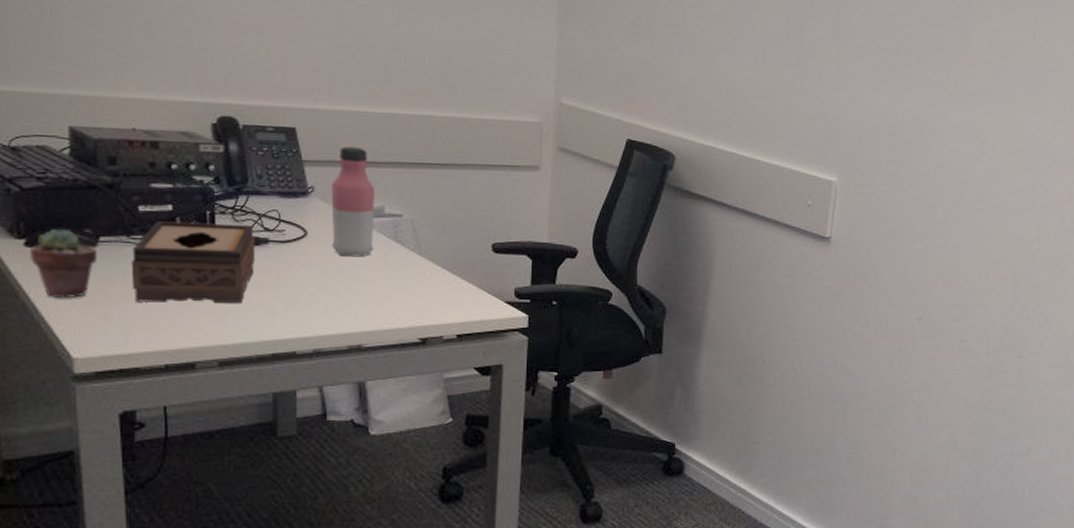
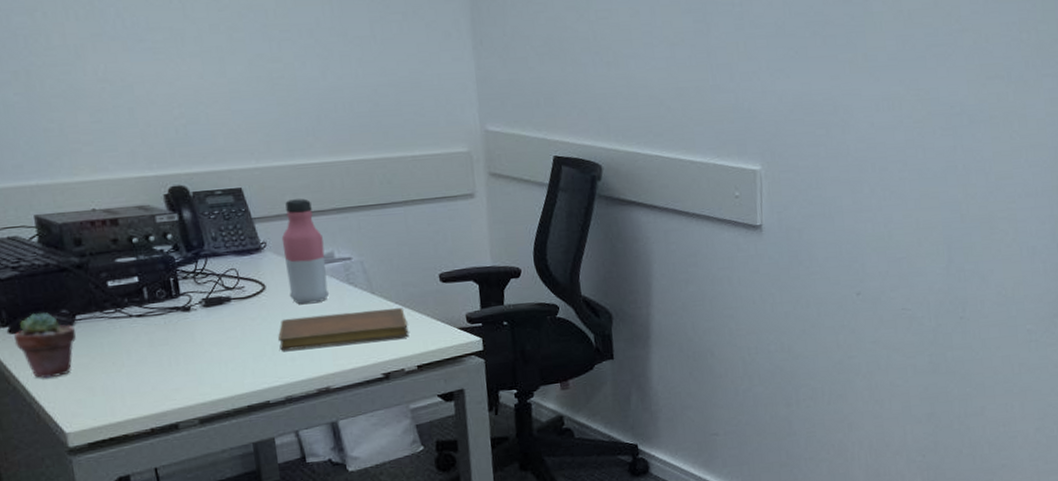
tissue box: present [131,221,256,304] -> none [106,287,221,373]
notebook: none [314,269,453,305] -> present [278,308,409,351]

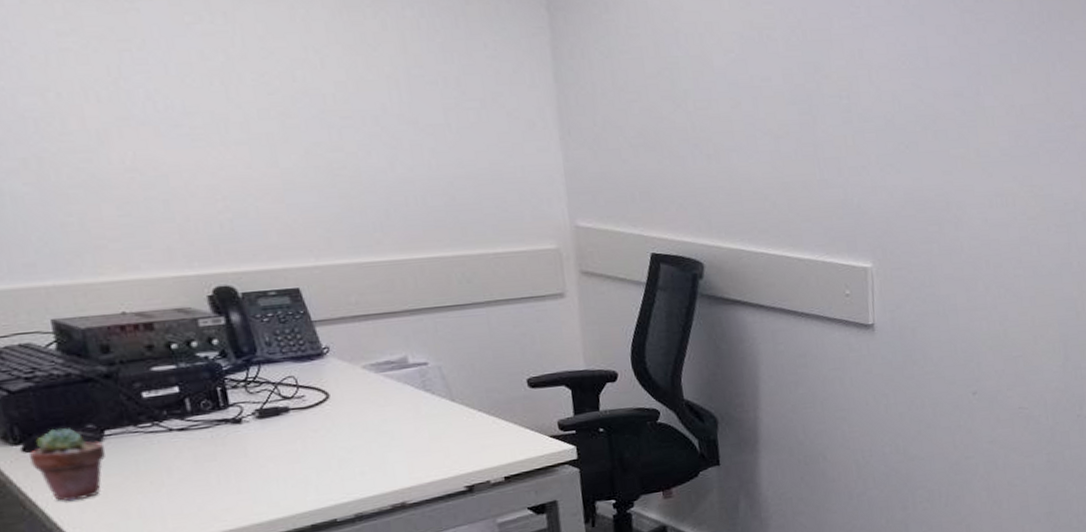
notebook: present [278,308,409,351] -> none [345,416,495,465]
water bottle: present [281,198,330,305] -> none [346,299,404,414]

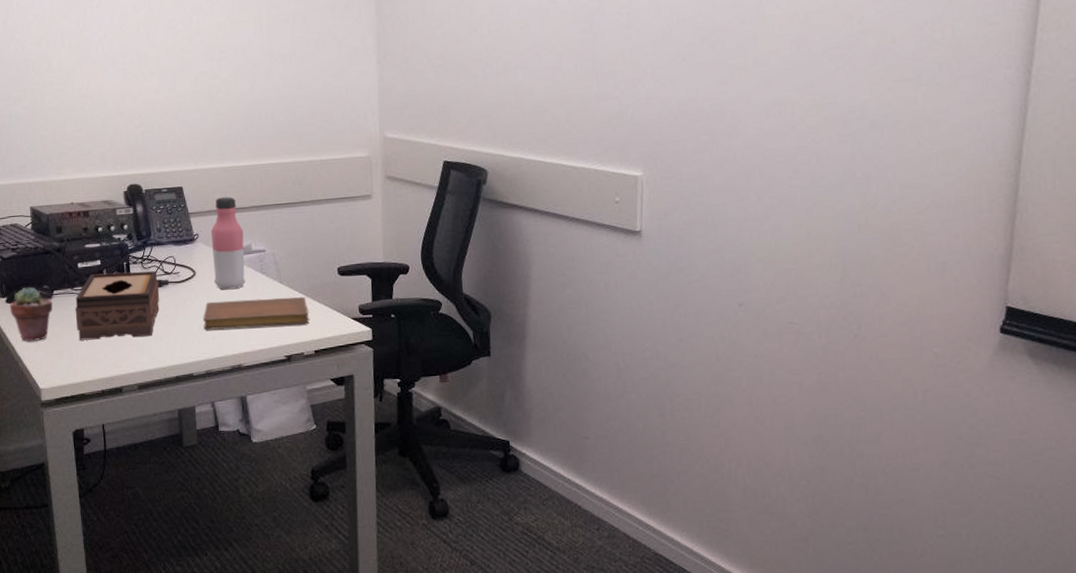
tissue box: none [142,396,279,493] -> present [75,271,160,341]
notebook: none [345,416,495,465] -> present [203,297,309,330]
water bottle: none [346,299,404,414] -> present [210,197,246,290]

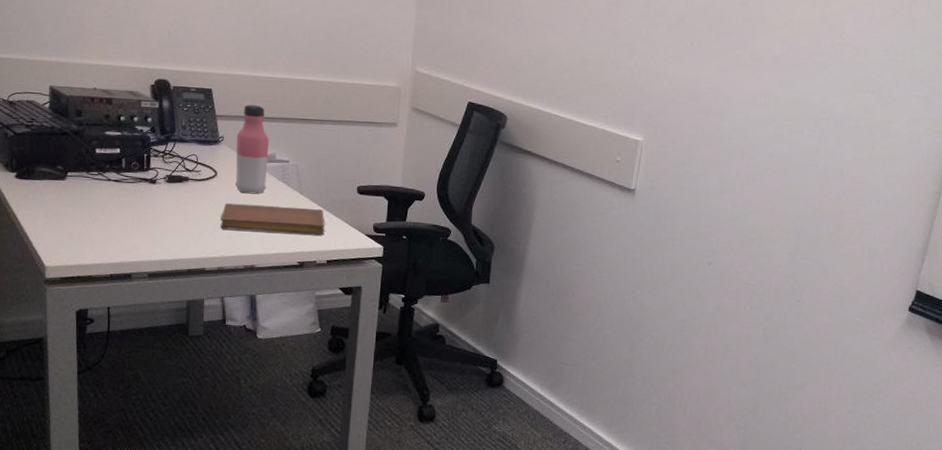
potted succulent: present [9,286,53,342] -> none [18,164,66,220]
tissue box: present [75,271,160,341] -> none [89,161,179,228]

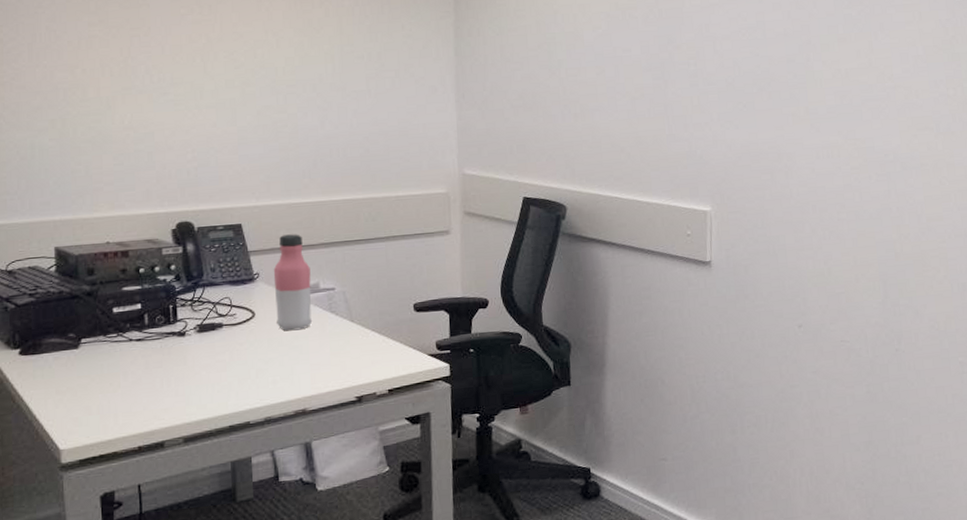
notebook: present [220,203,325,235] -> none [263,335,383,374]

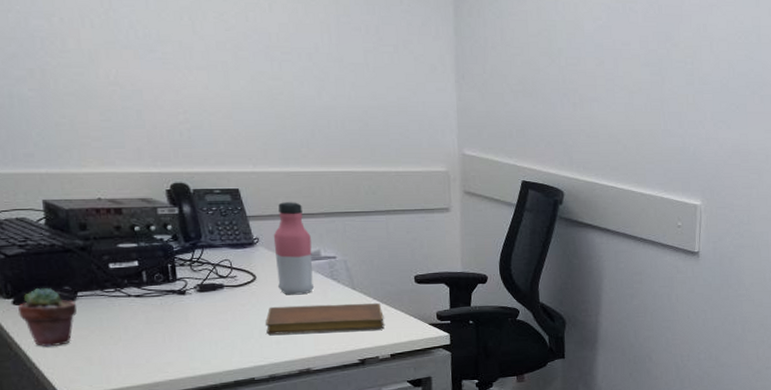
potted succulent: none [23,335,80,398] -> present [17,287,77,347]
notebook: none [263,335,383,374] -> present [266,303,385,335]

